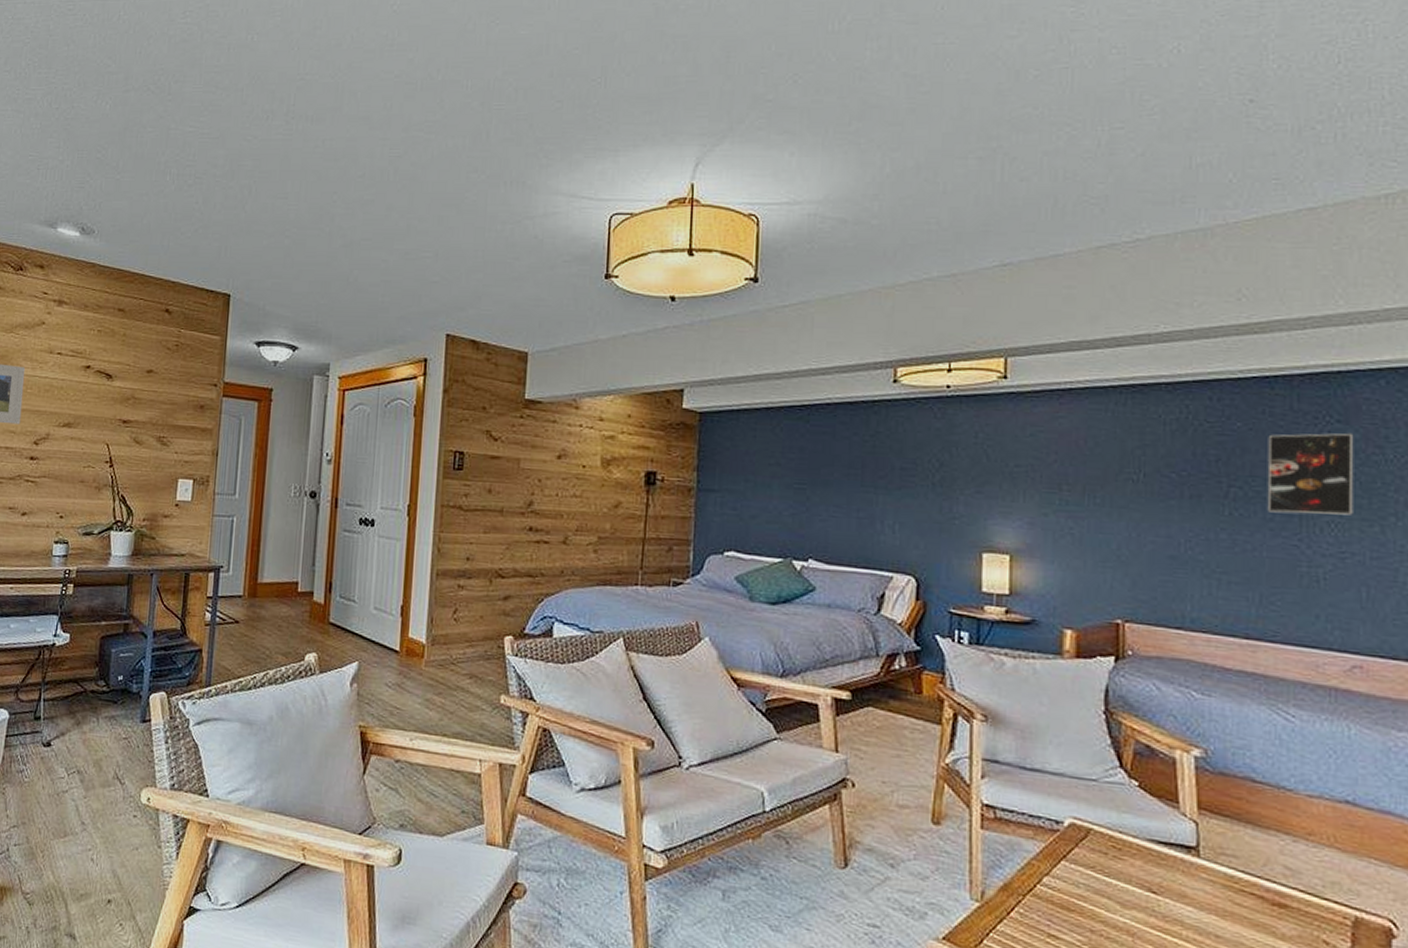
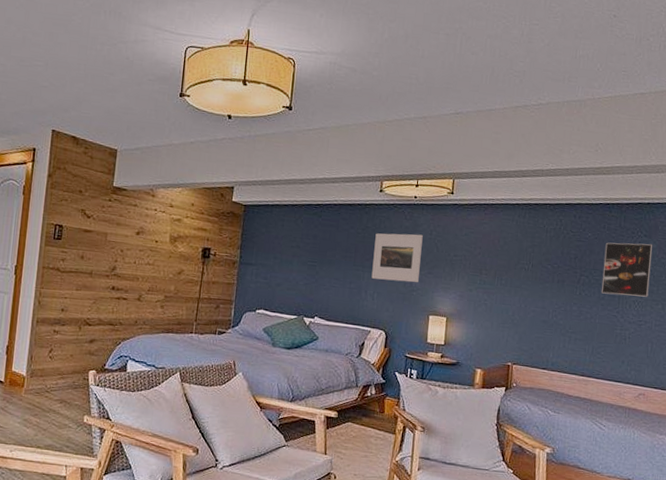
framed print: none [889,438,964,507] -> present [371,233,423,283]

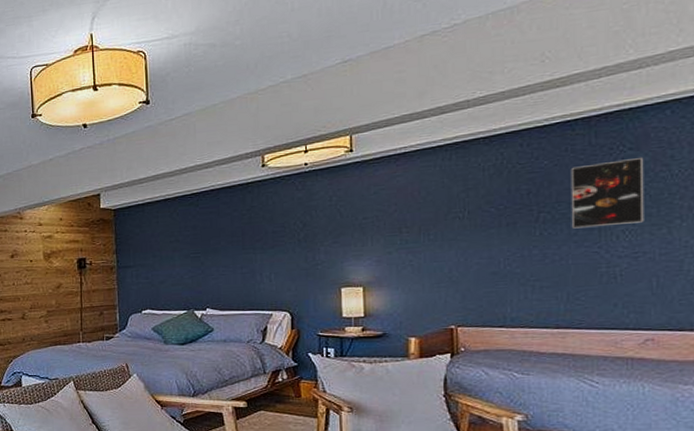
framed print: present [371,233,423,283] -> none [263,203,322,260]

